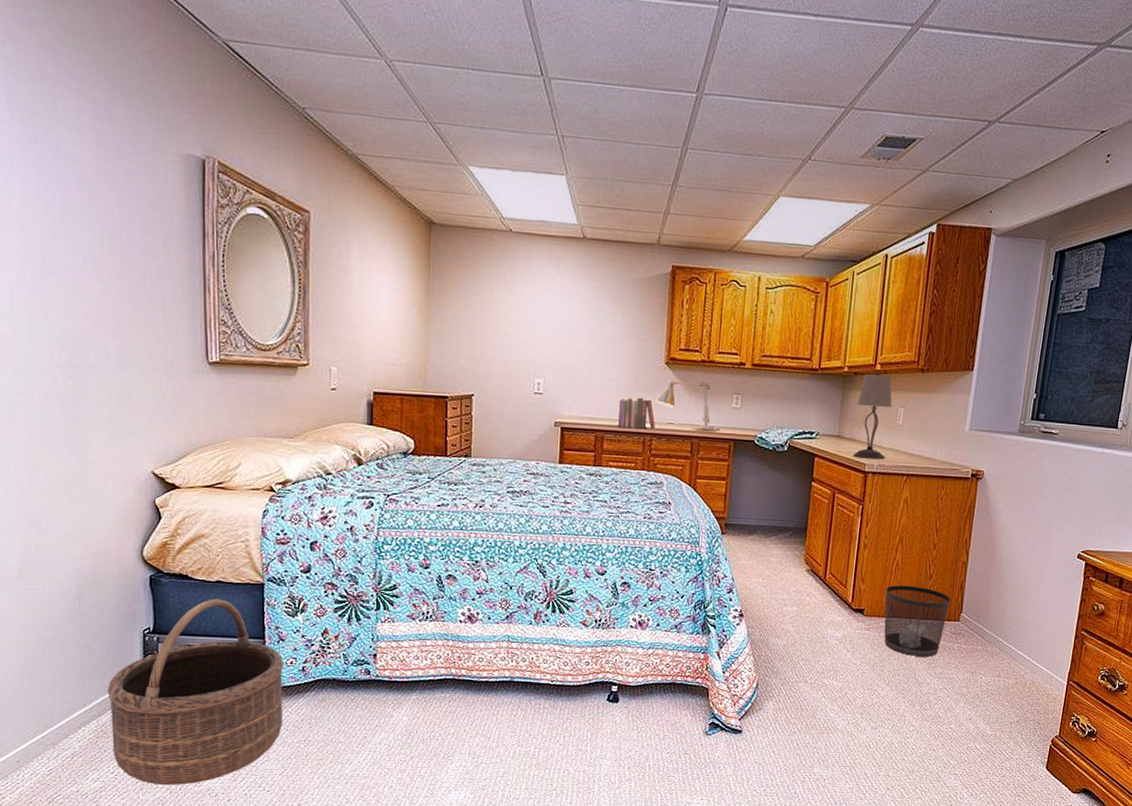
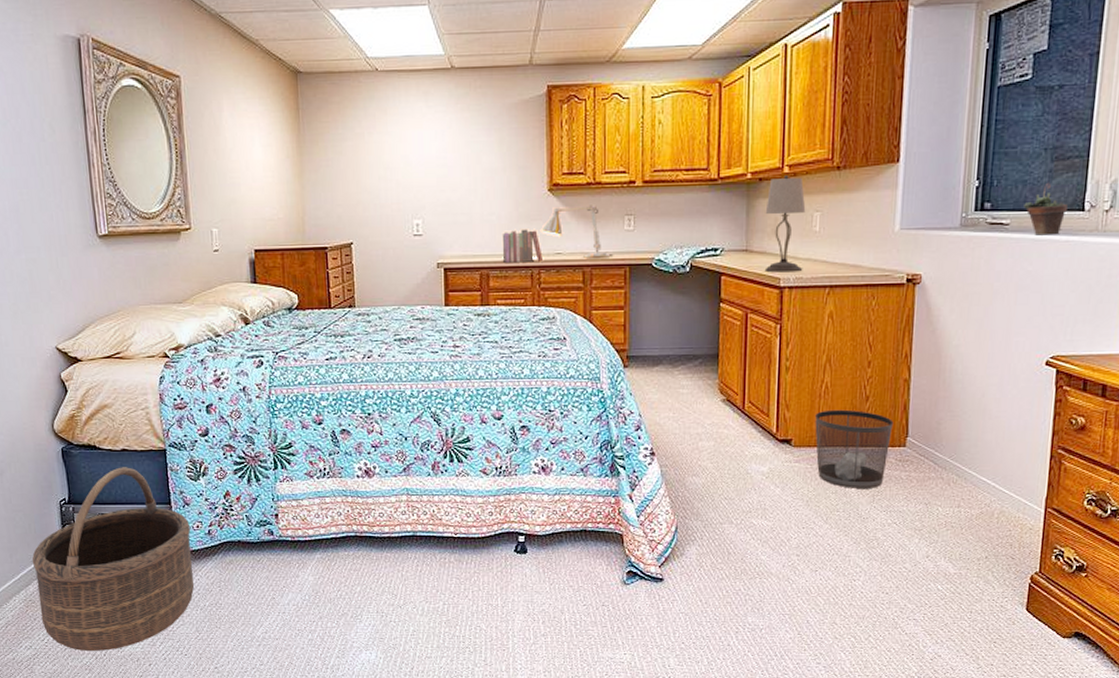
succulent plant: none [1070,401,1105,447] -> present [1024,182,1068,236]

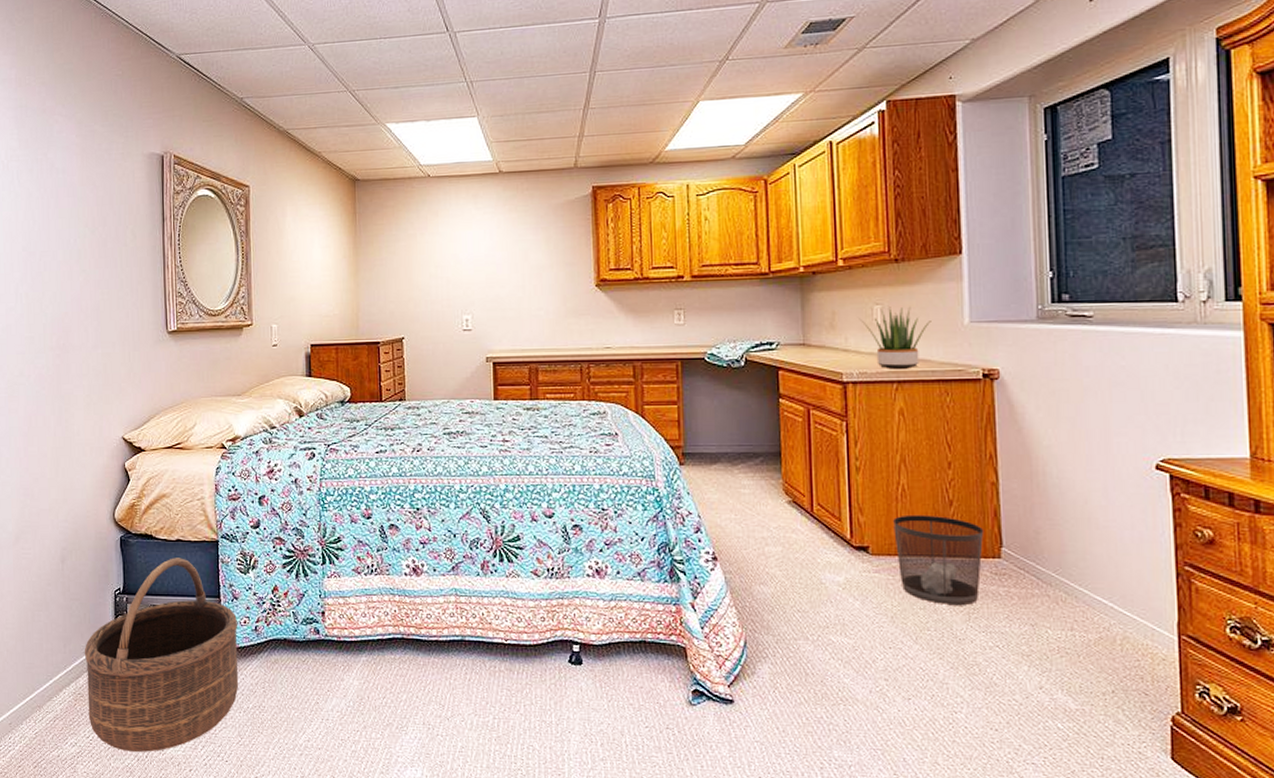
books: present [502,229,543,263] -> none [550,323,592,357]
desk lamp: present [541,205,613,258] -> none [589,299,663,352]
table lamp: present [764,175,806,273] -> none [821,269,867,367]
potted plant: none [799,214,866,274] -> present [859,307,931,369]
succulent plant: present [1024,182,1068,236] -> none [1107,272,1158,328]

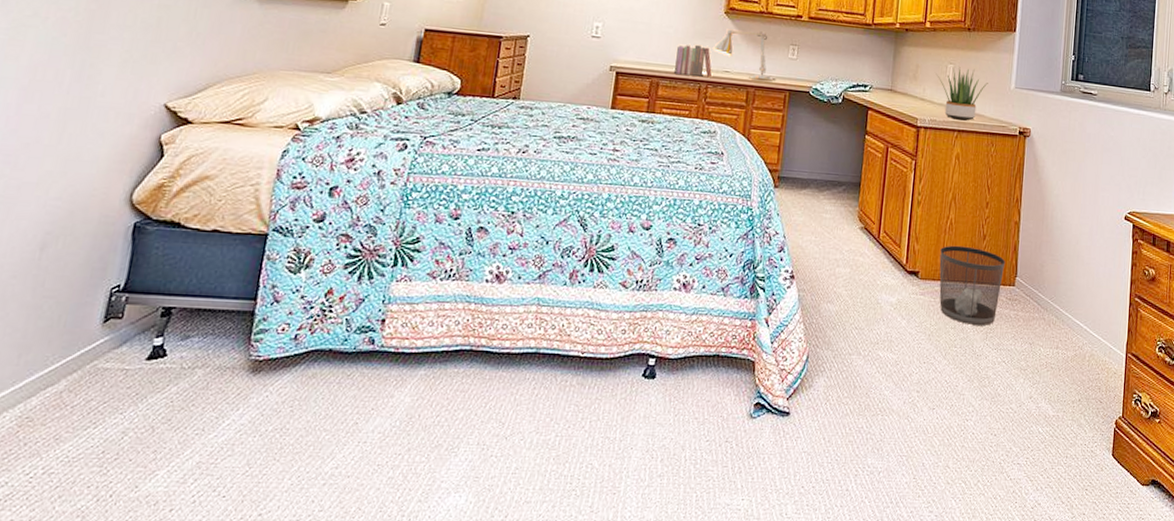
basket: present [84,558,238,753] -> none [34,251,274,491]
books: none [550,323,592,357] -> present [674,44,712,77]
desk lamp: none [589,299,663,352] -> present [713,29,776,81]

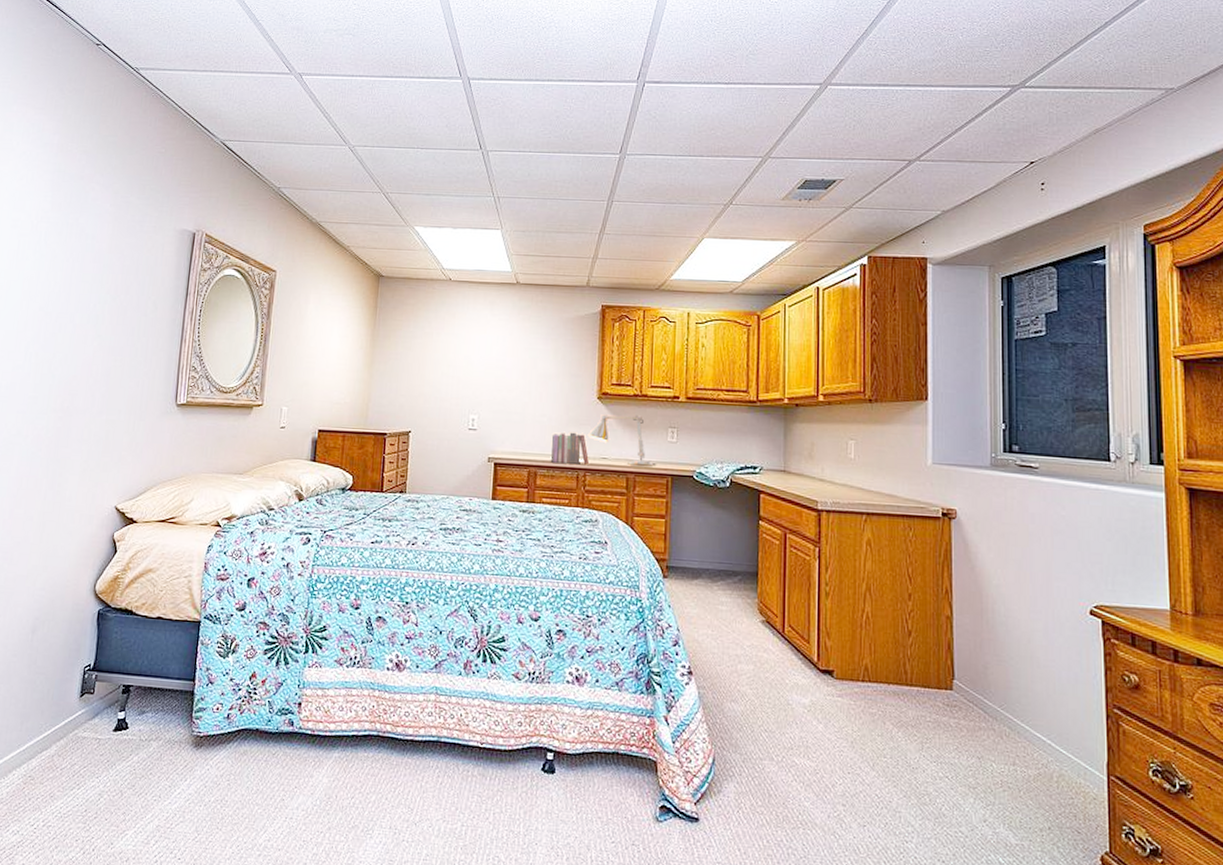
potted plant: present [936,67,988,121] -> none [835,443,899,502]
waste bin: present [939,245,1006,325] -> none [857,641,939,734]

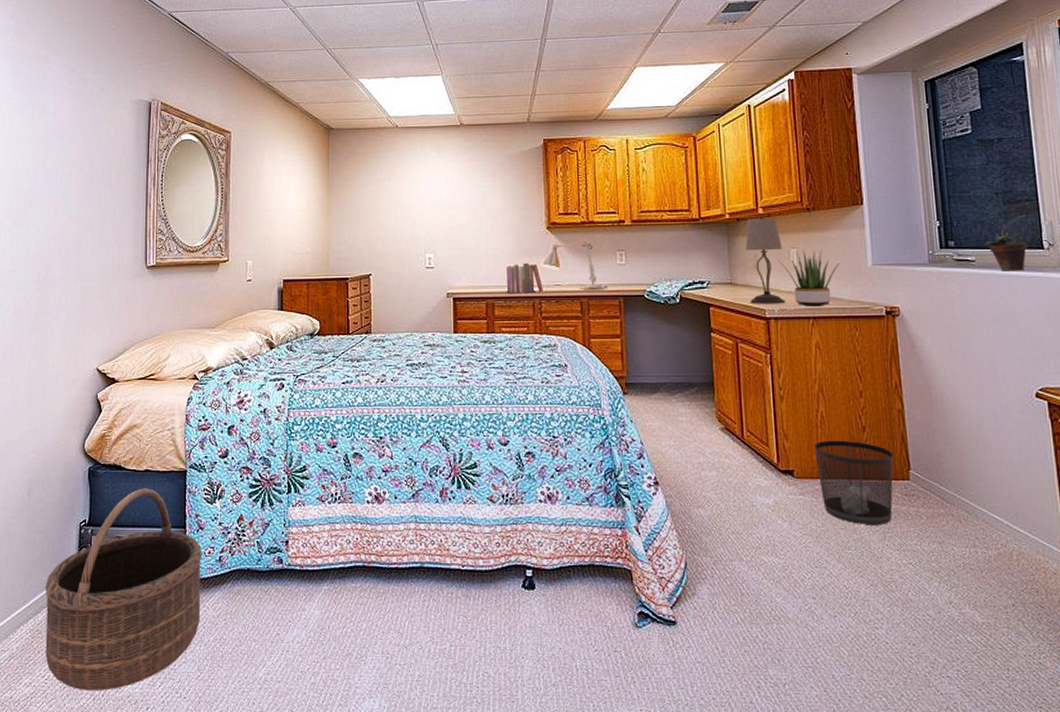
basket: none [36,635,210,845] -> present [45,488,202,691]
table lamp: none [802,403,841,497] -> present [745,216,786,304]
potted plant: none [835,443,899,502] -> present [778,250,840,306]
waste bin: none [857,641,939,734] -> present [814,440,894,524]
succulent plant: none [1051,431,1093,483] -> present [985,223,1027,271]

